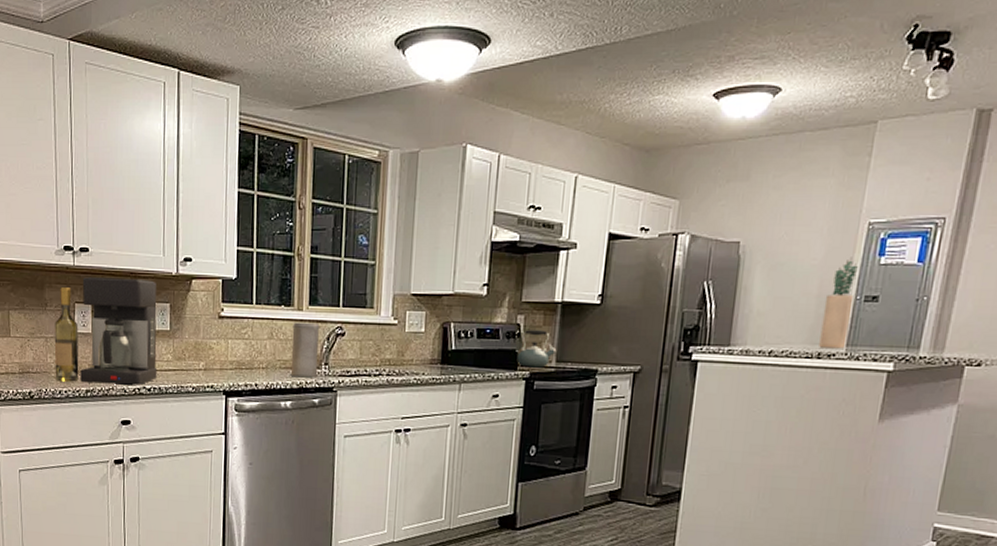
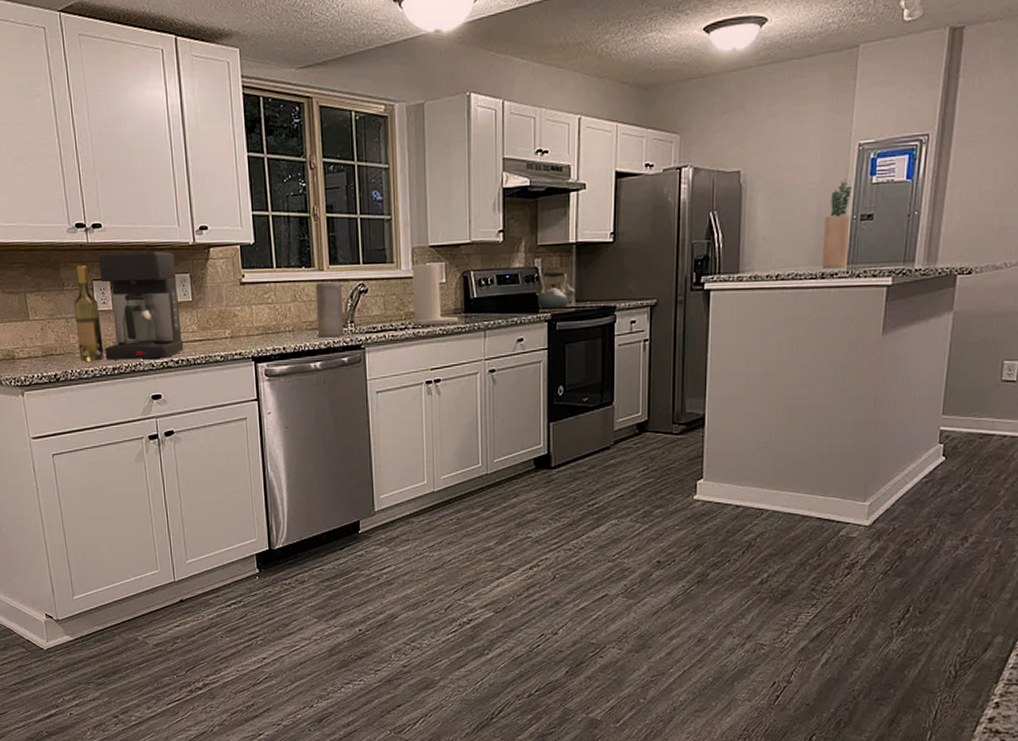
paper towel: none [384,312,435,375] -> present [410,264,459,326]

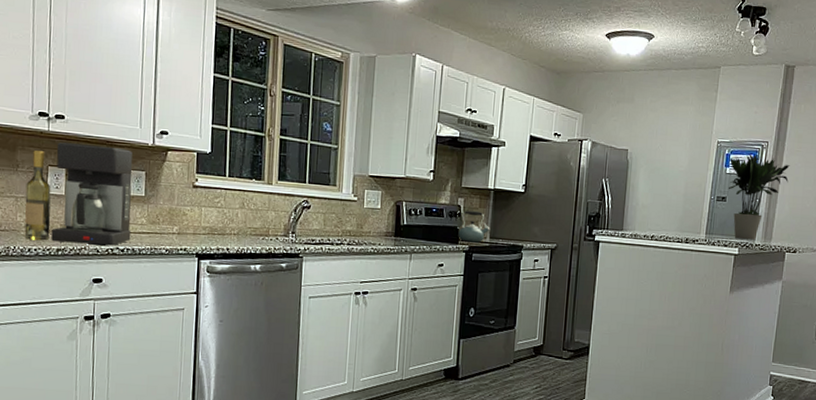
canister: present [315,281,345,338] -> none [260,194,288,245]
paper towel: present [410,264,459,326] -> none [345,190,389,245]
vase: present [822,178,852,268] -> none [686,166,711,236]
potted plant: none [876,152,962,266] -> present [729,154,791,240]

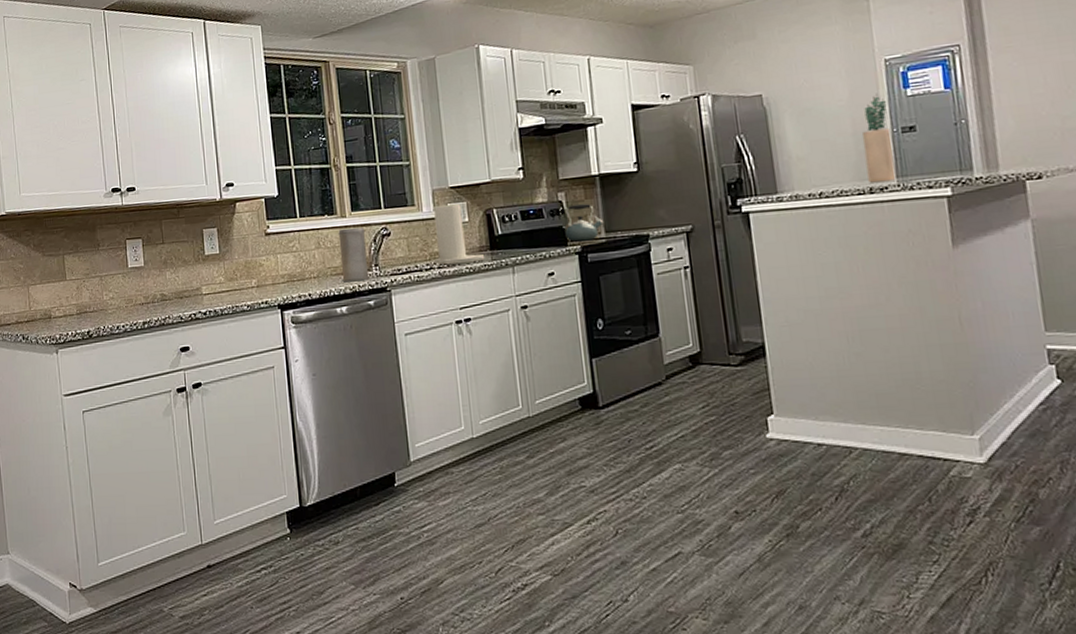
bottle: present [24,150,51,241] -> none [108,226,135,317]
coffee maker: present [51,142,133,246] -> none [131,208,212,315]
canister: none [260,194,288,245] -> present [338,227,370,283]
paper towel: none [345,190,389,245] -> present [434,204,485,265]
vase: none [686,166,711,236] -> present [861,93,896,183]
potted plant: present [729,154,791,240] -> none [908,63,1004,176]

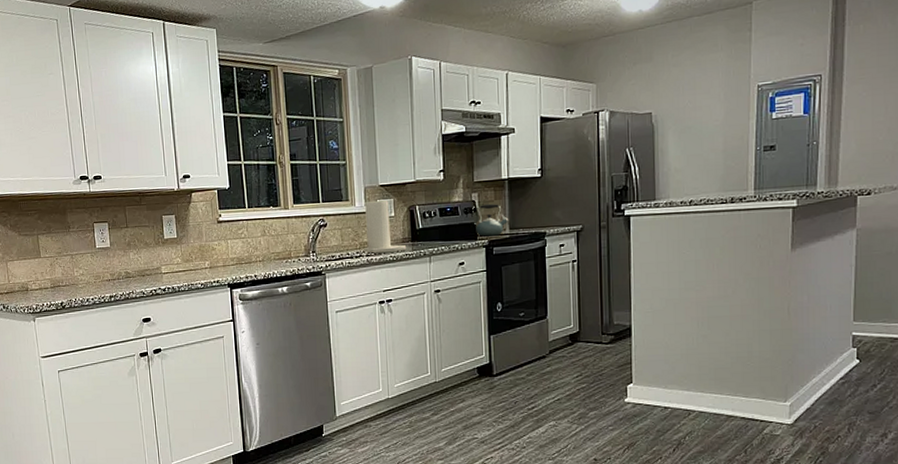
canister: present [338,227,370,283] -> none [281,218,307,266]
vase: present [861,93,896,183] -> none [730,115,755,194]

